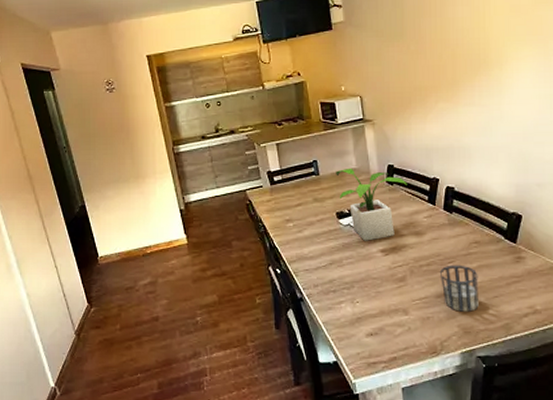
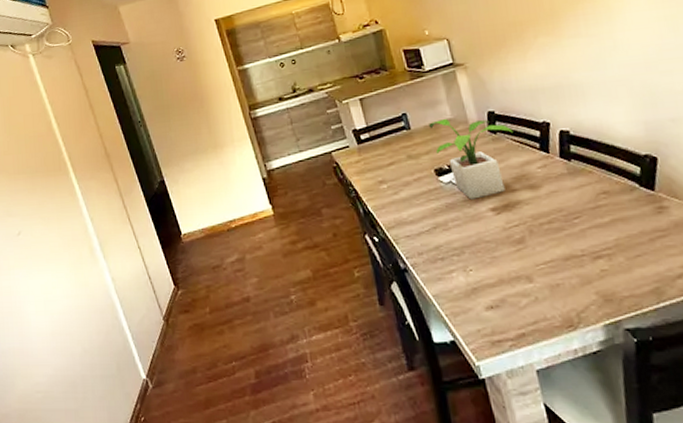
cup: present [439,265,479,312] -> none [564,220,618,276]

